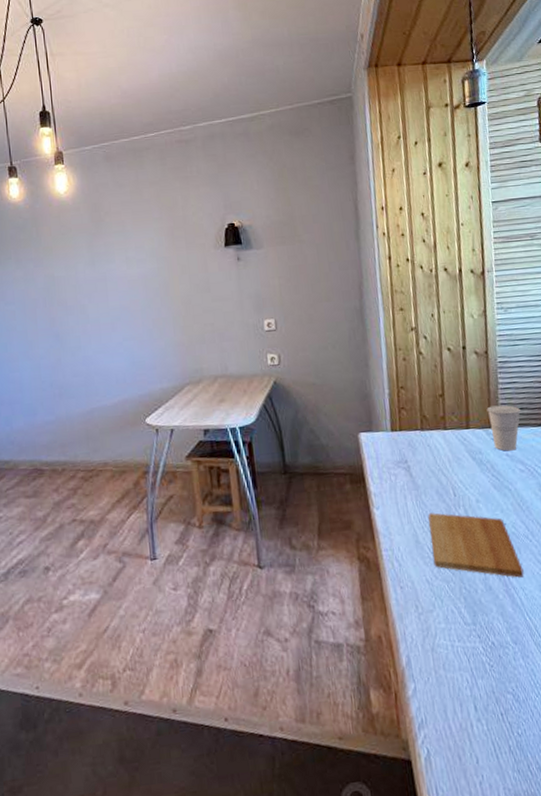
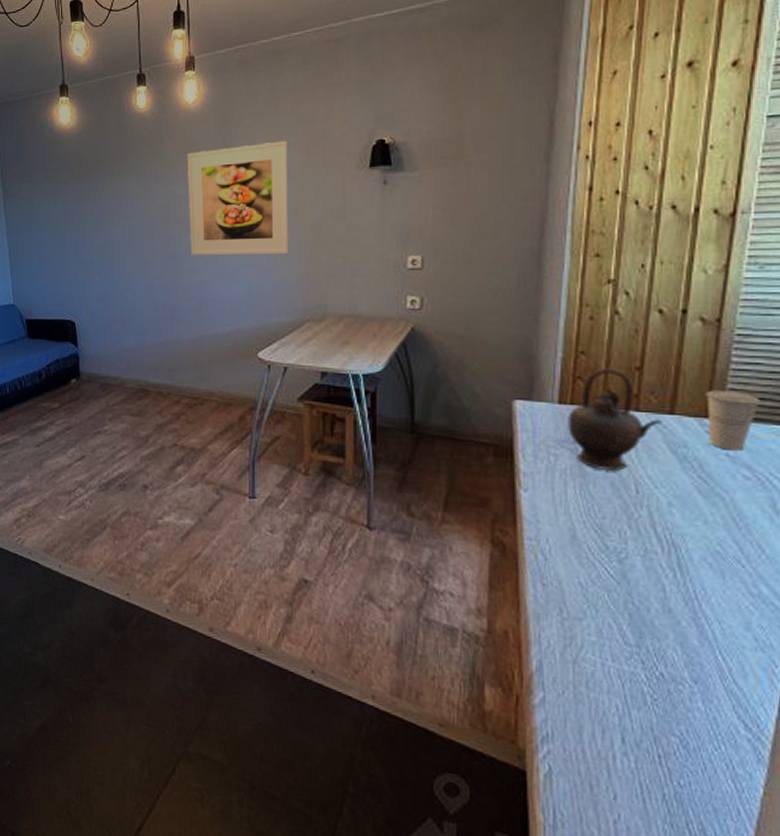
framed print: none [63,225,165,333] -> present [188,140,290,256]
teapot: none [399,397,463,482] -> present [568,368,662,472]
cutting board: present [428,513,524,578] -> none [593,507,725,608]

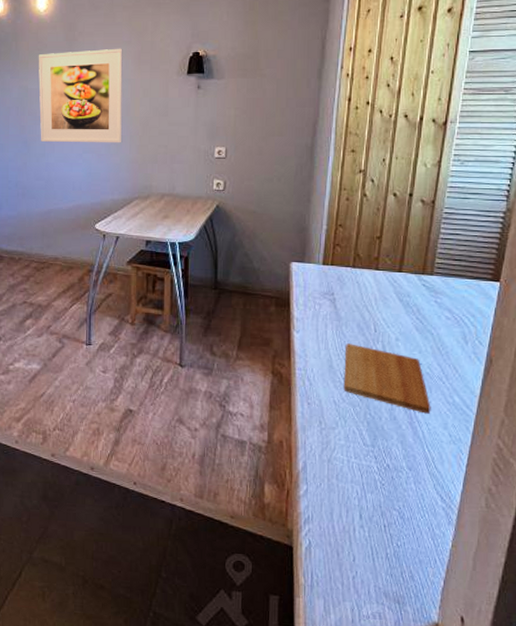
teapot: present [568,368,662,472] -> none [329,237,394,316]
cutting board: none [593,507,725,608] -> present [343,343,431,414]
cup: present [705,390,762,451] -> none [423,254,459,298]

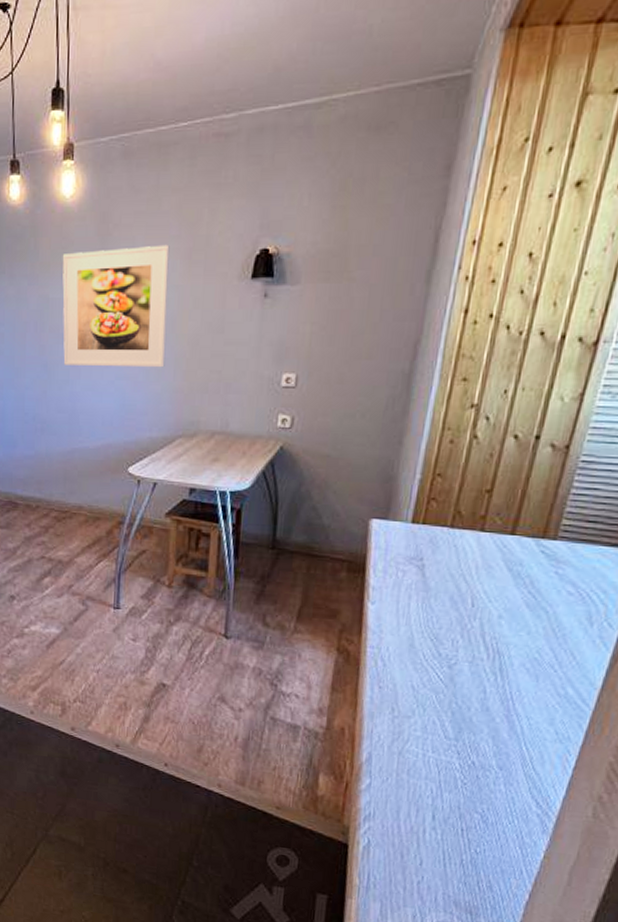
cutting board: present [343,343,431,414] -> none [425,619,536,707]

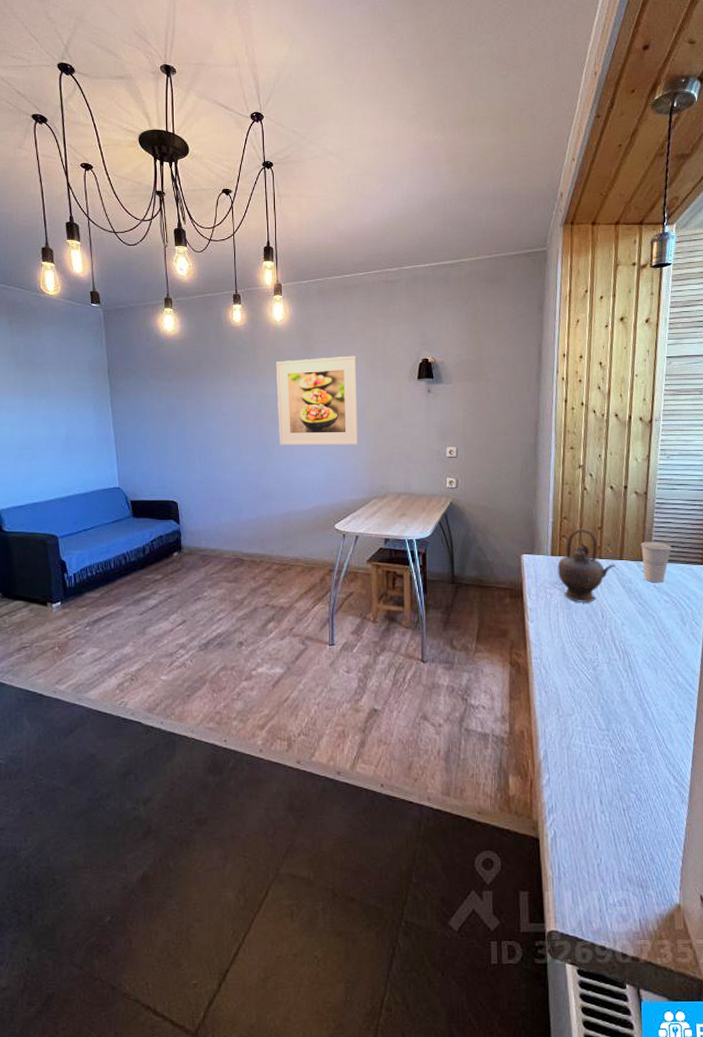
teapot: none [417,490,504,587] -> present [557,528,616,603]
cup: none [542,513,594,569] -> present [640,541,672,583]

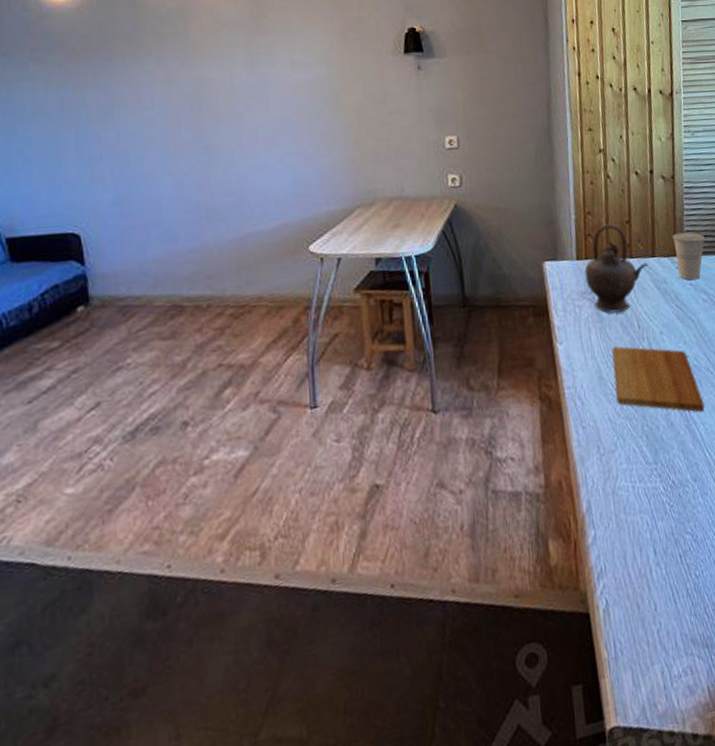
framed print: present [276,355,359,446] -> none [217,25,334,146]
cutting board: none [576,630,658,695] -> present [612,346,705,412]

